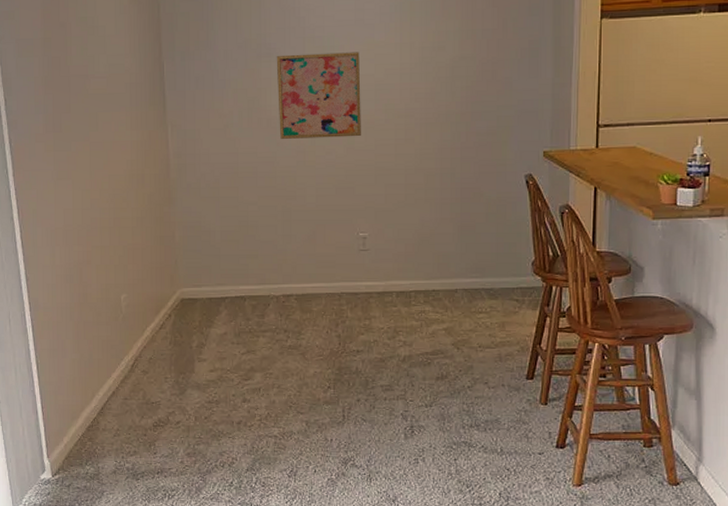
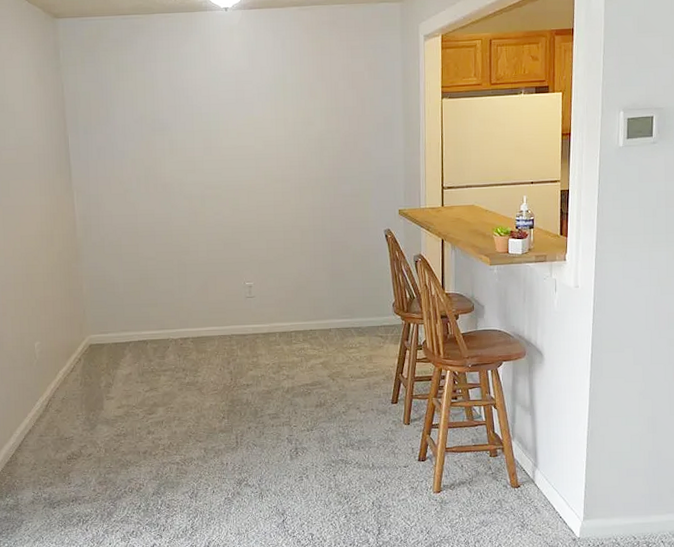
wall art: present [276,52,361,139] -> none [168,126,244,202]

